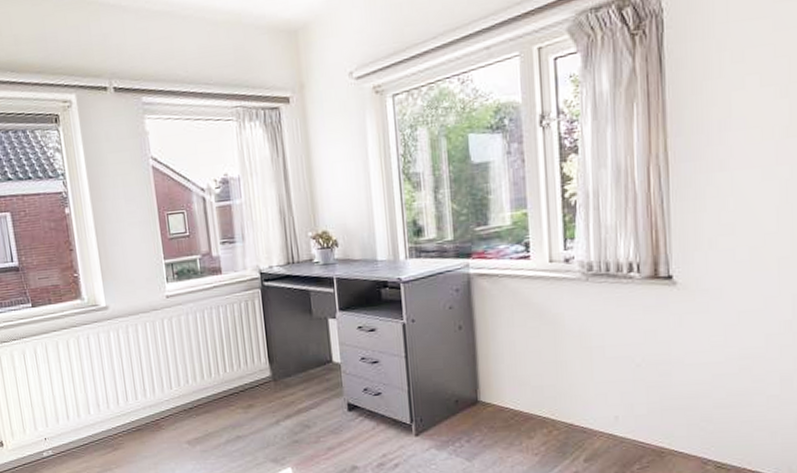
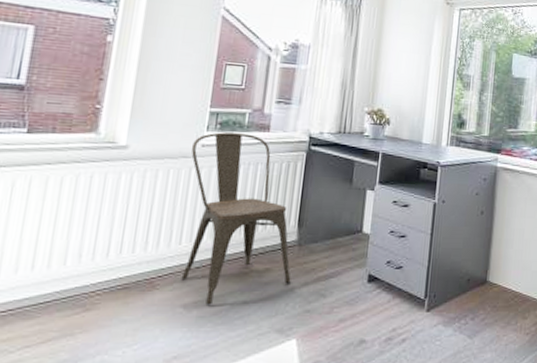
chair: none [158,279,274,441] -> present [181,131,291,305]

